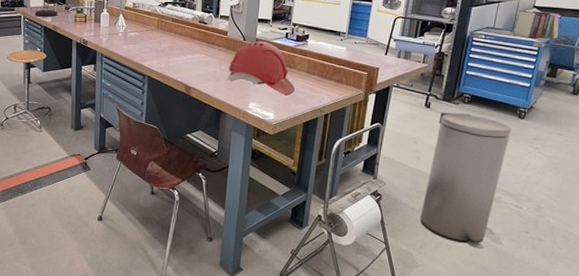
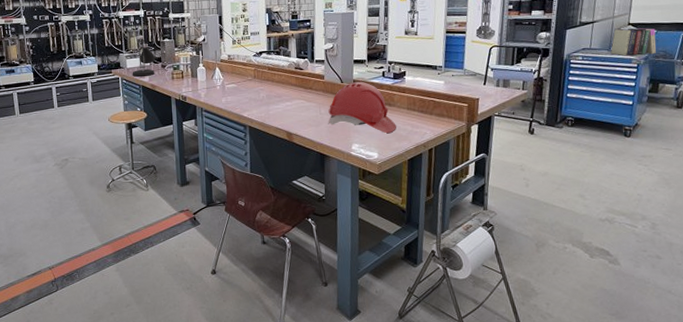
pedal bin: present [420,113,512,249] -> none [535,136,619,272]

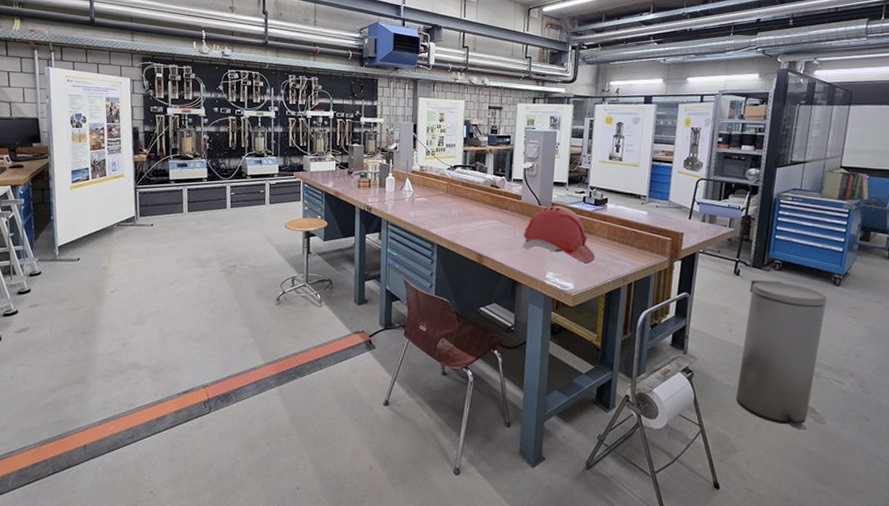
desk lamp: present [132,36,156,78] -> none [315,138,342,183]
pedal bin: none [535,136,619,272] -> present [736,280,827,431]

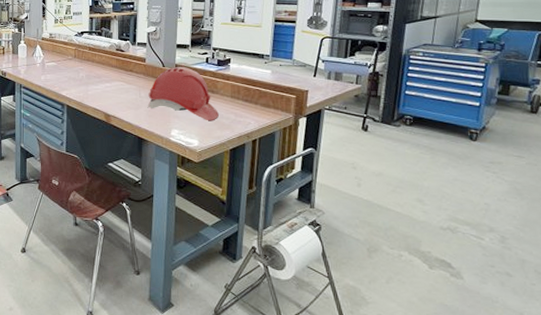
pedal bin: present [736,280,827,431] -> none [366,136,463,285]
books: present [821,171,869,201] -> none [454,25,508,54]

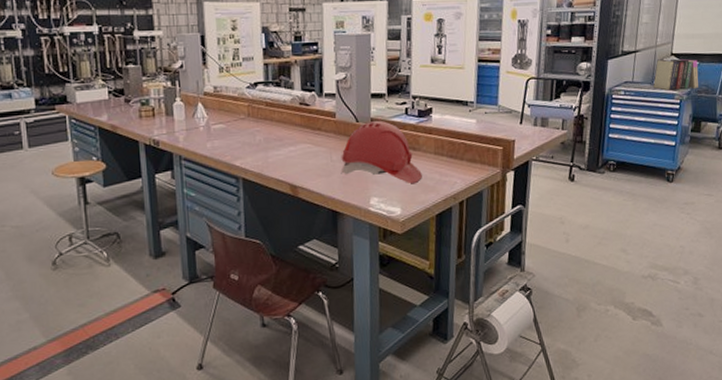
books: none [454,25,508,54] -> present [653,58,699,91]

